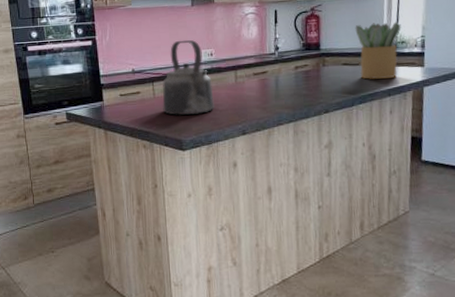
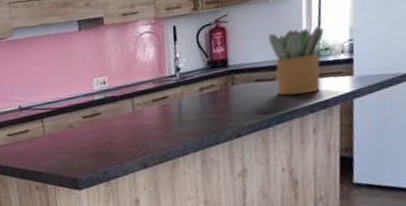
kettle: present [162,39,215,116] -> none [52,68,111,153]

